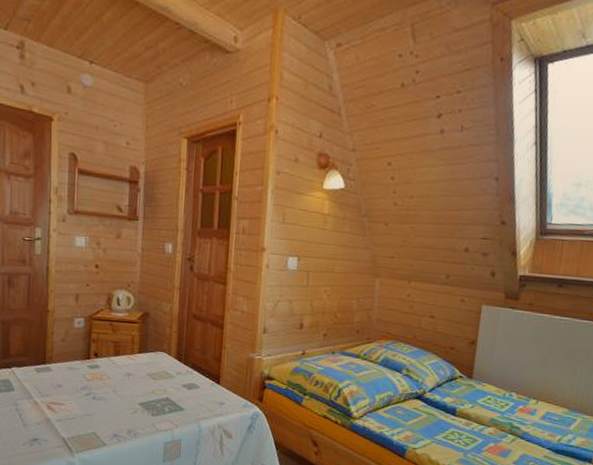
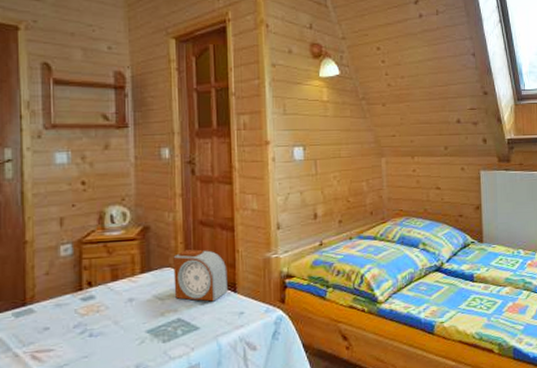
alarm clock: none [165,339,214,389] -> present [173,249,228,302]

